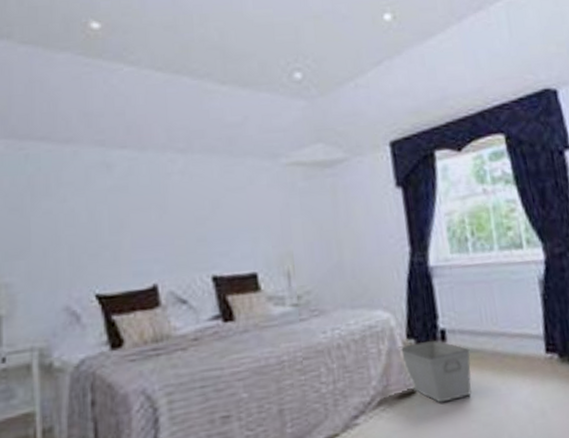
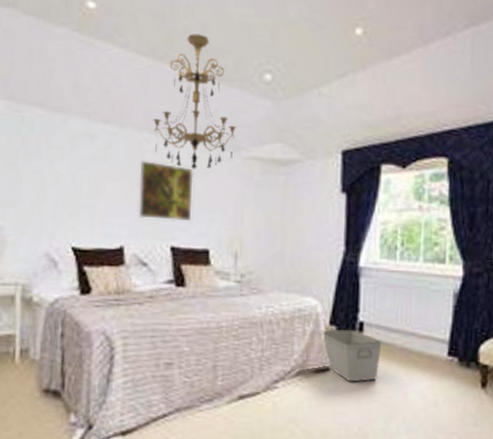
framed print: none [167,182,233,249] -> present [138,160,194,221]
chandelier: none [176,41,271,185] -> present [152,34,236,169]

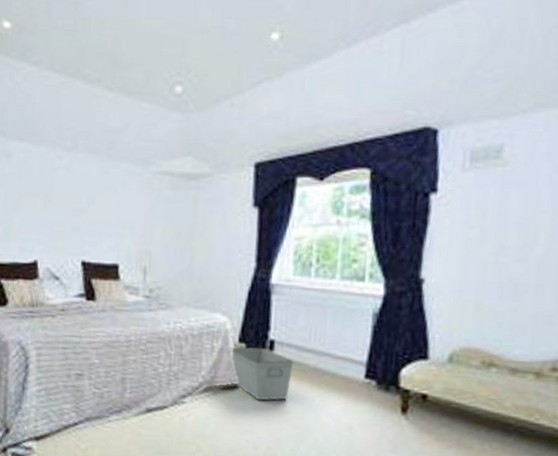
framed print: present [138,160,194,221] -> none [51,176,104,236]
chandelier: present [152,34,236,169] -> none [64,48,146,185]

